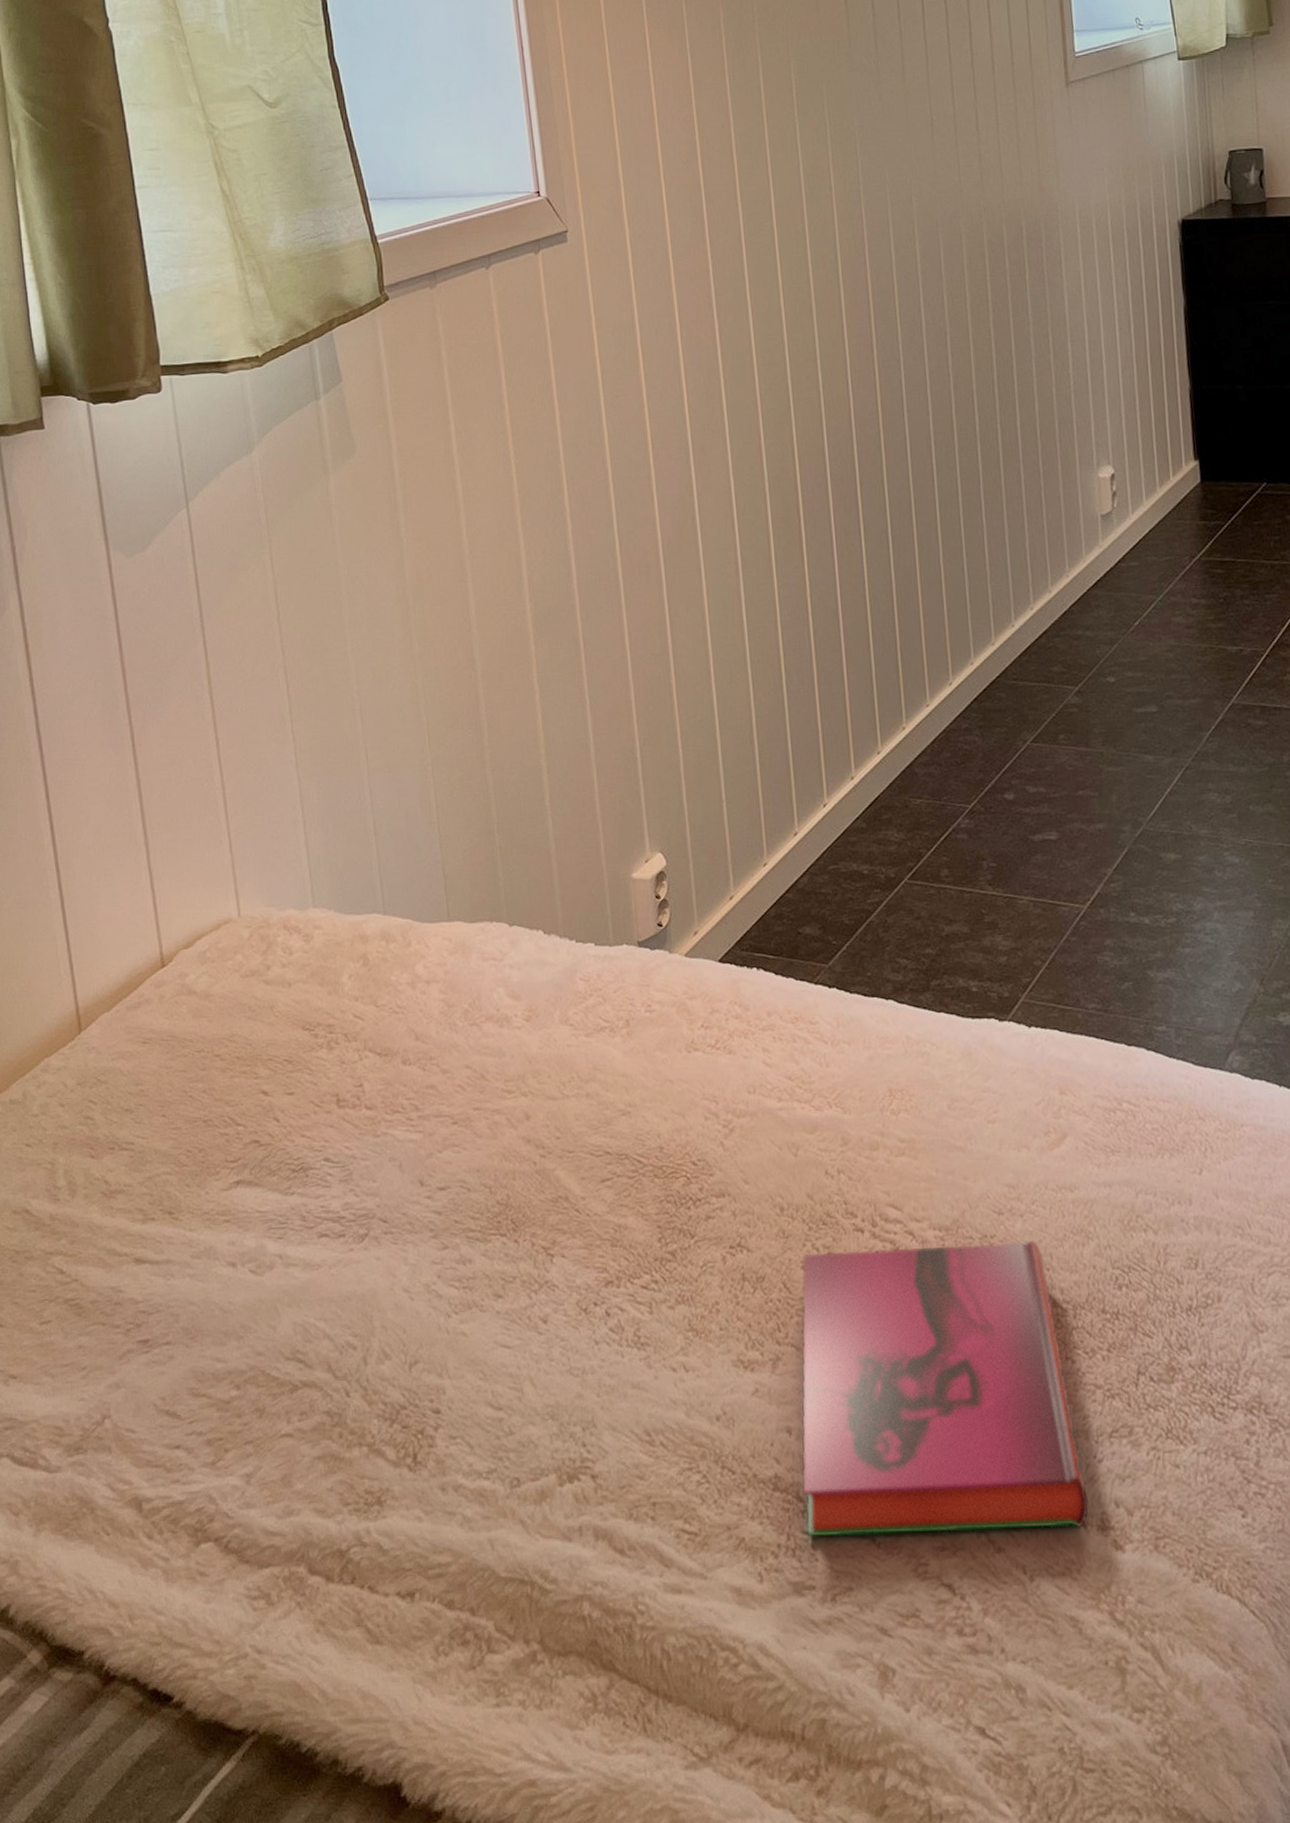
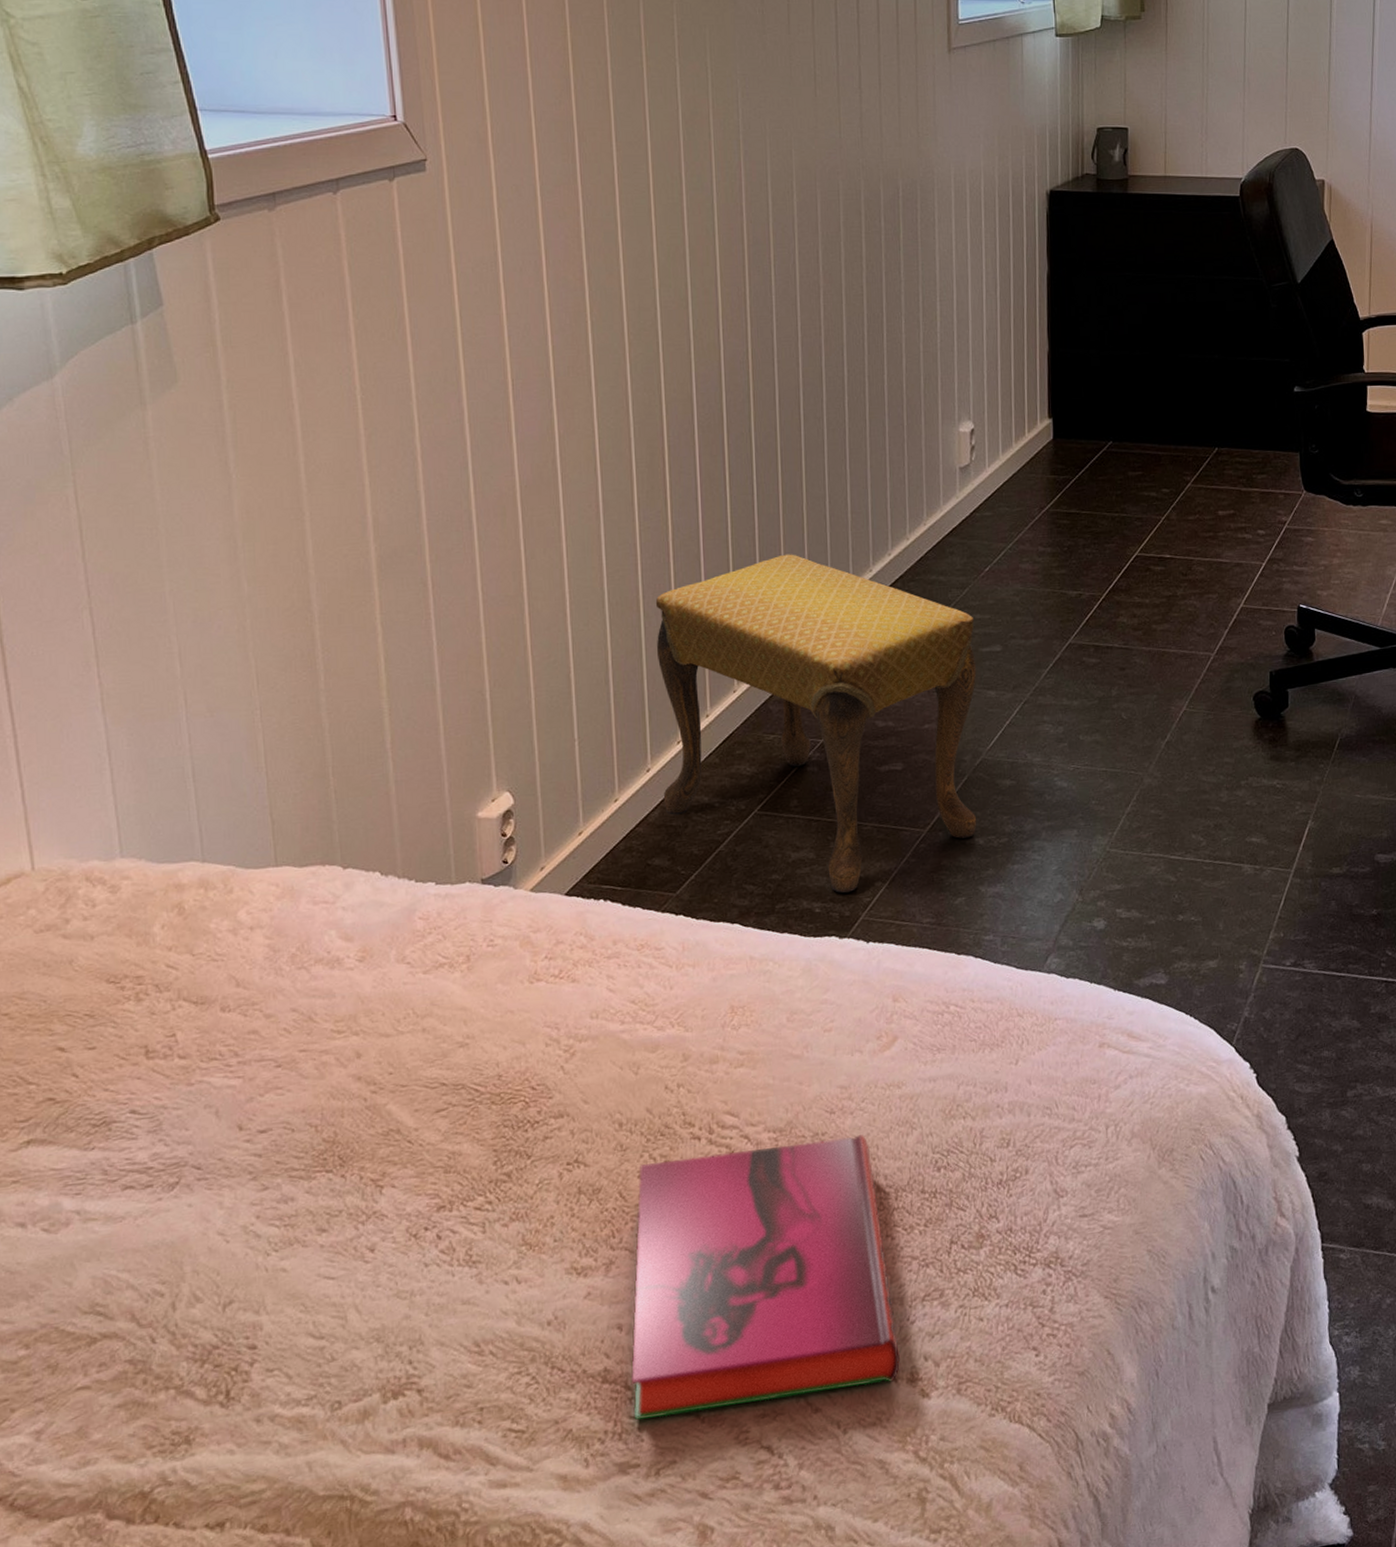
footstool: none [796,609,1141,971] -> present [655,554,977,893]

